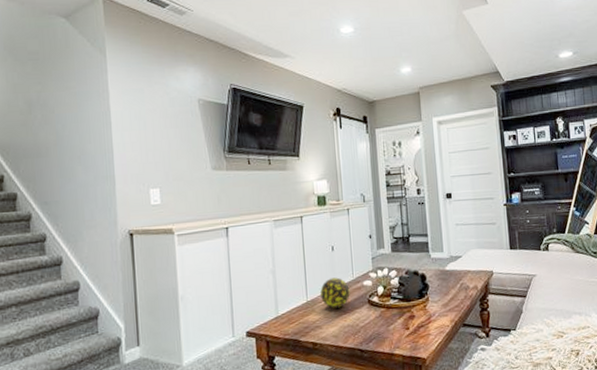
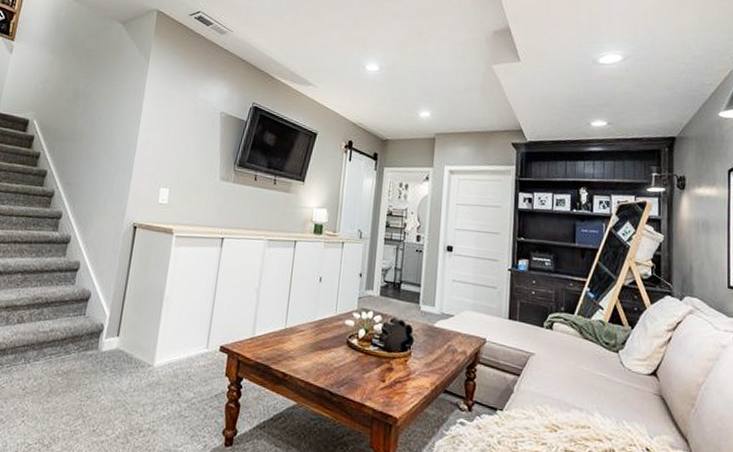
decorative ball: present [320,277,350,309] -> none [299,309,331,342]

